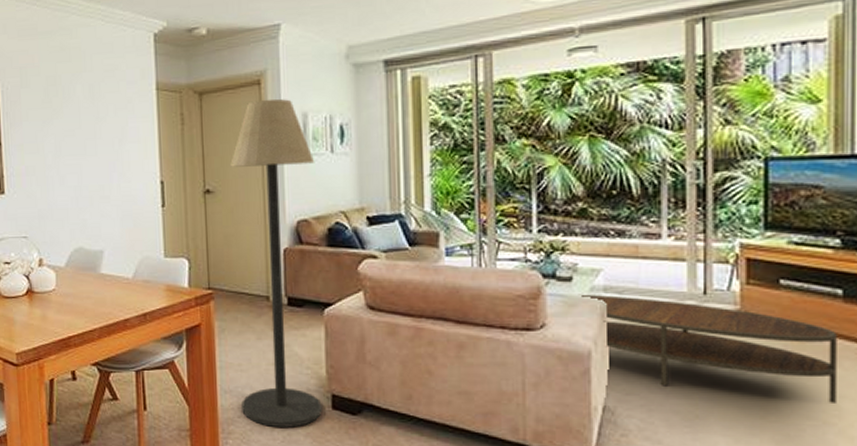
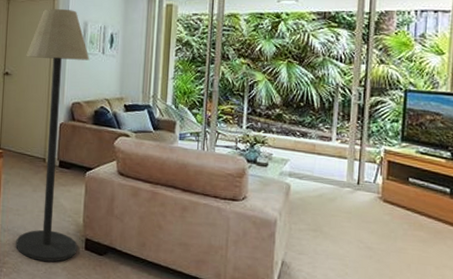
coffee table: present [578,294,837,403] -> none [271,176,444,271]

